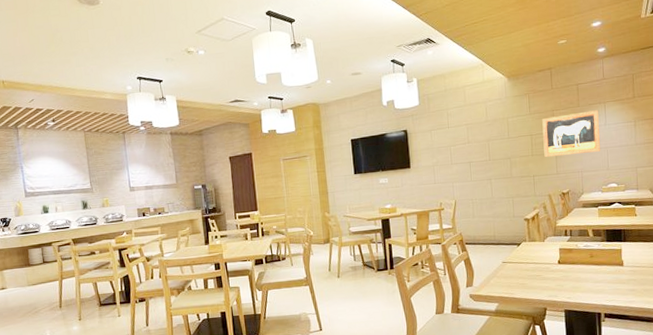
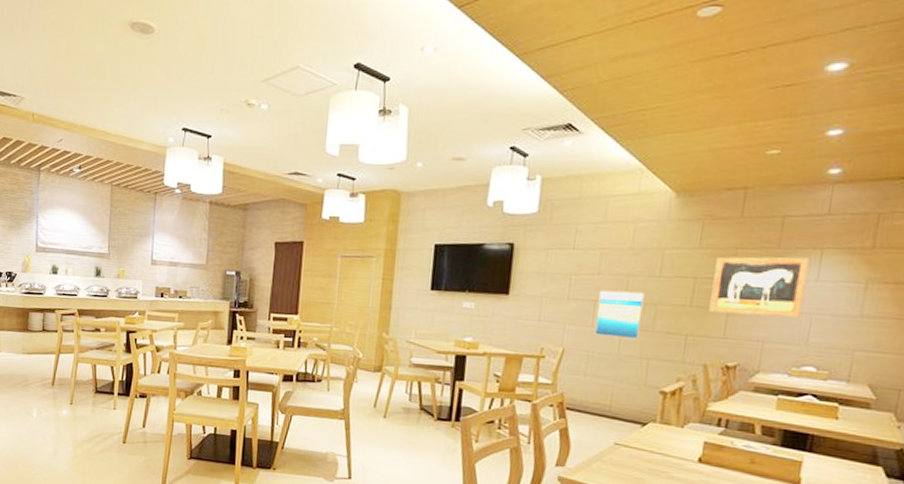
wall art: none [471,151,504,187] -> present [594,290,645,340]

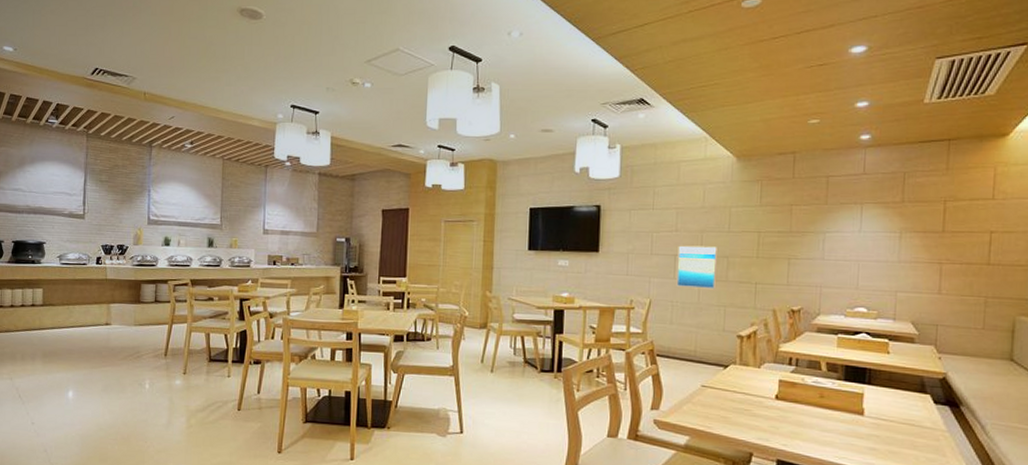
wall art: present [709,256,811,318] -> none [773,211,853,264]

